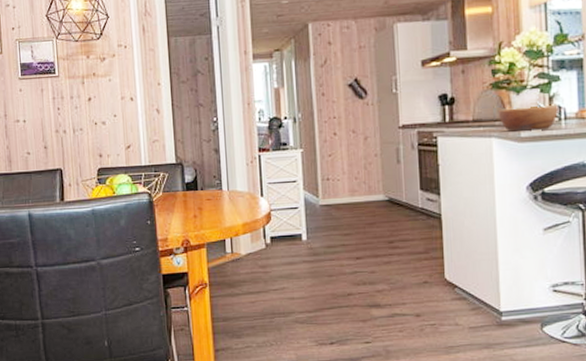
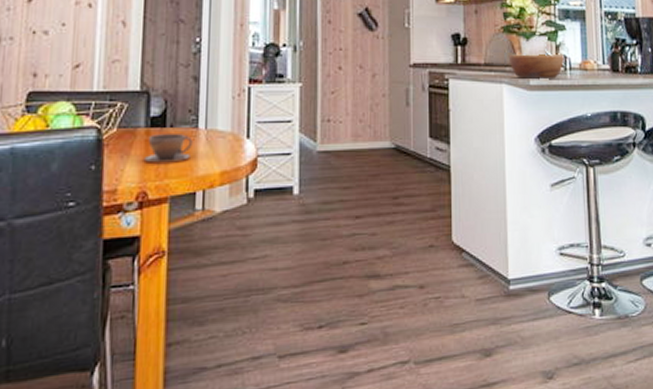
teacup: none [184,195,219,218] -> present [143,134,193,163]

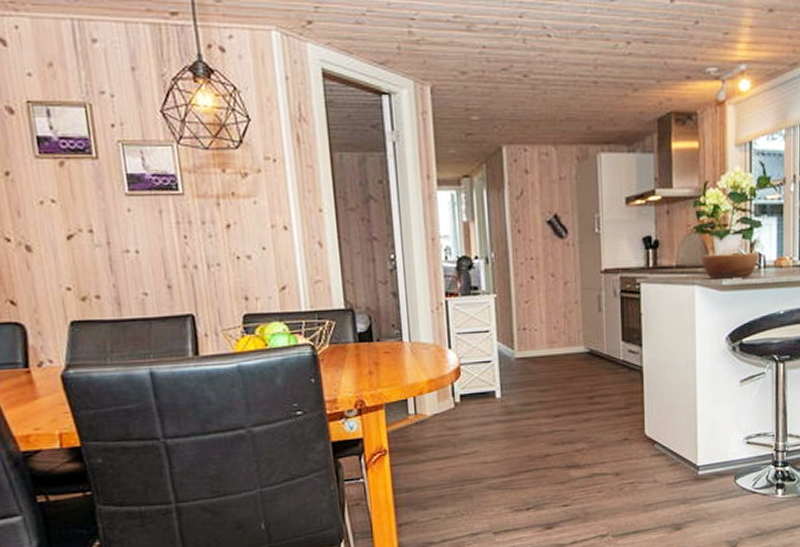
teacup: present [143,134,193,163] -> none [356,347,400,375]

